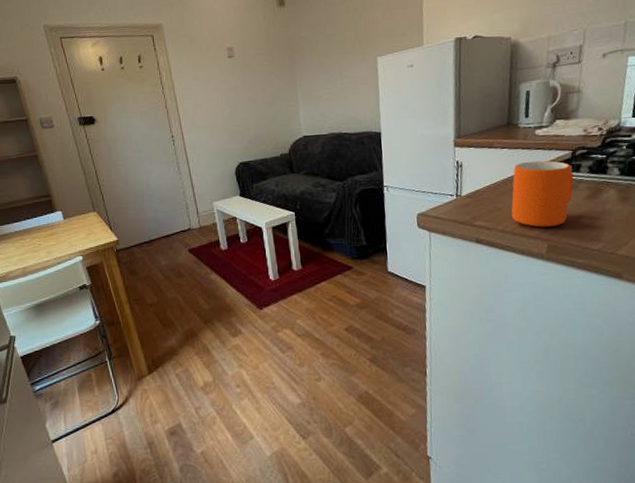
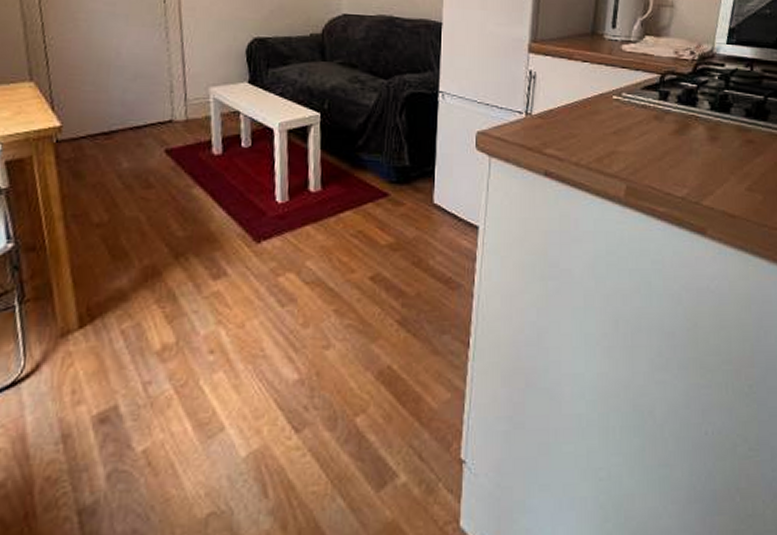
mug: present [511,160,574,227] -> none [588,81,660,164]

